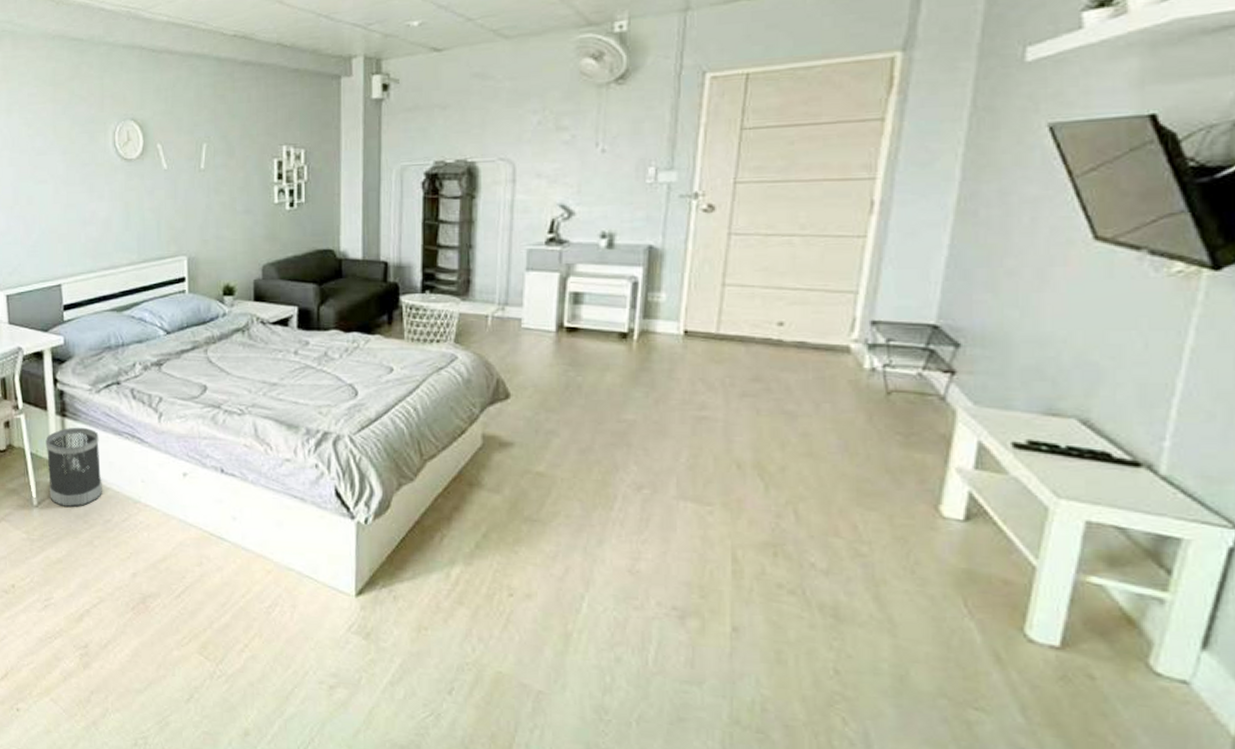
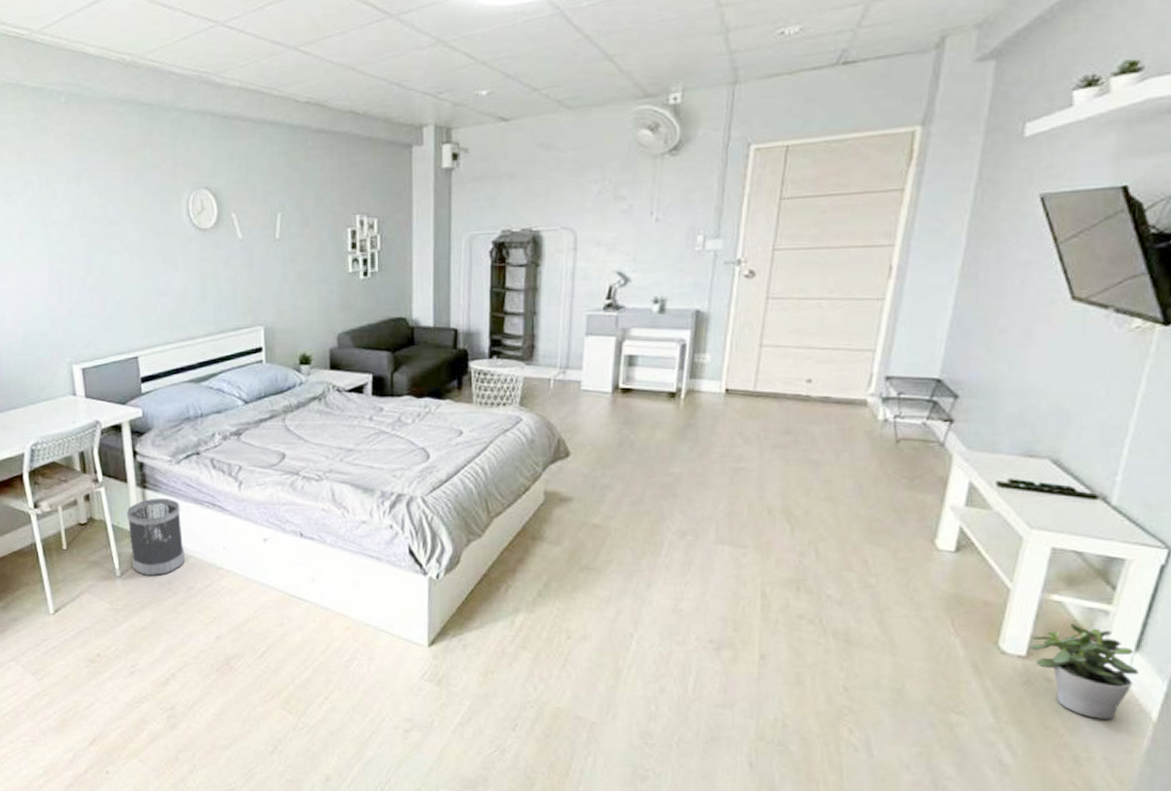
potted plant: none [1063,611,1209,731] -> present [1029,623,1140,720]

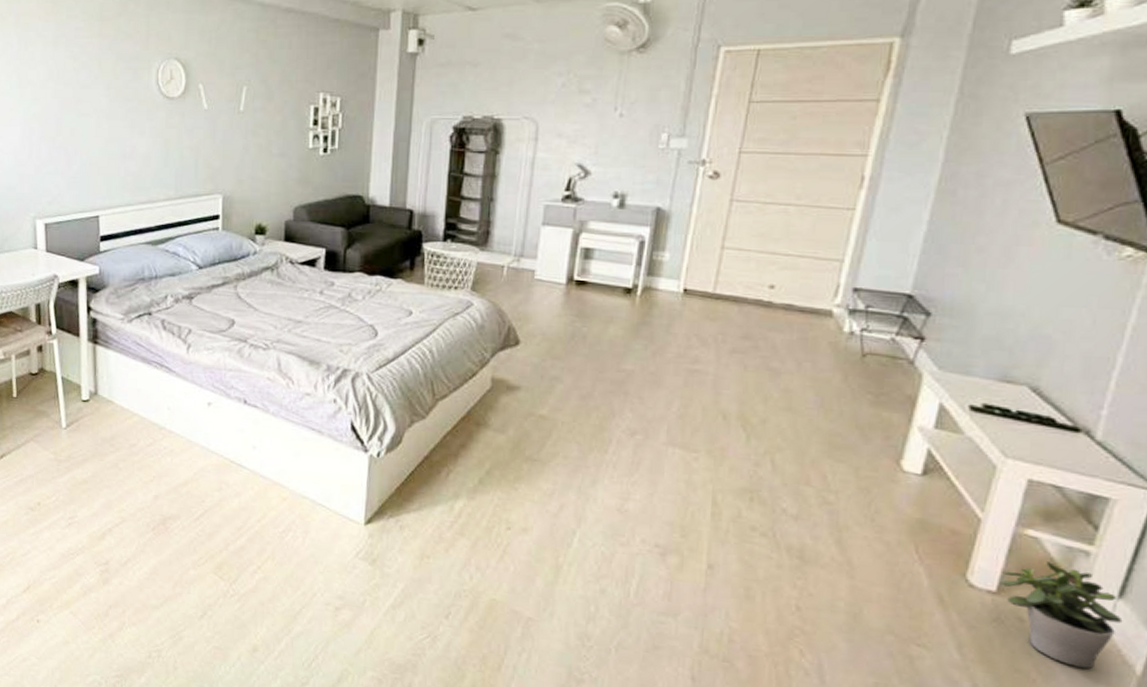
wastebasket: present [127,498,185,576] -> none [76,354,130,431]

